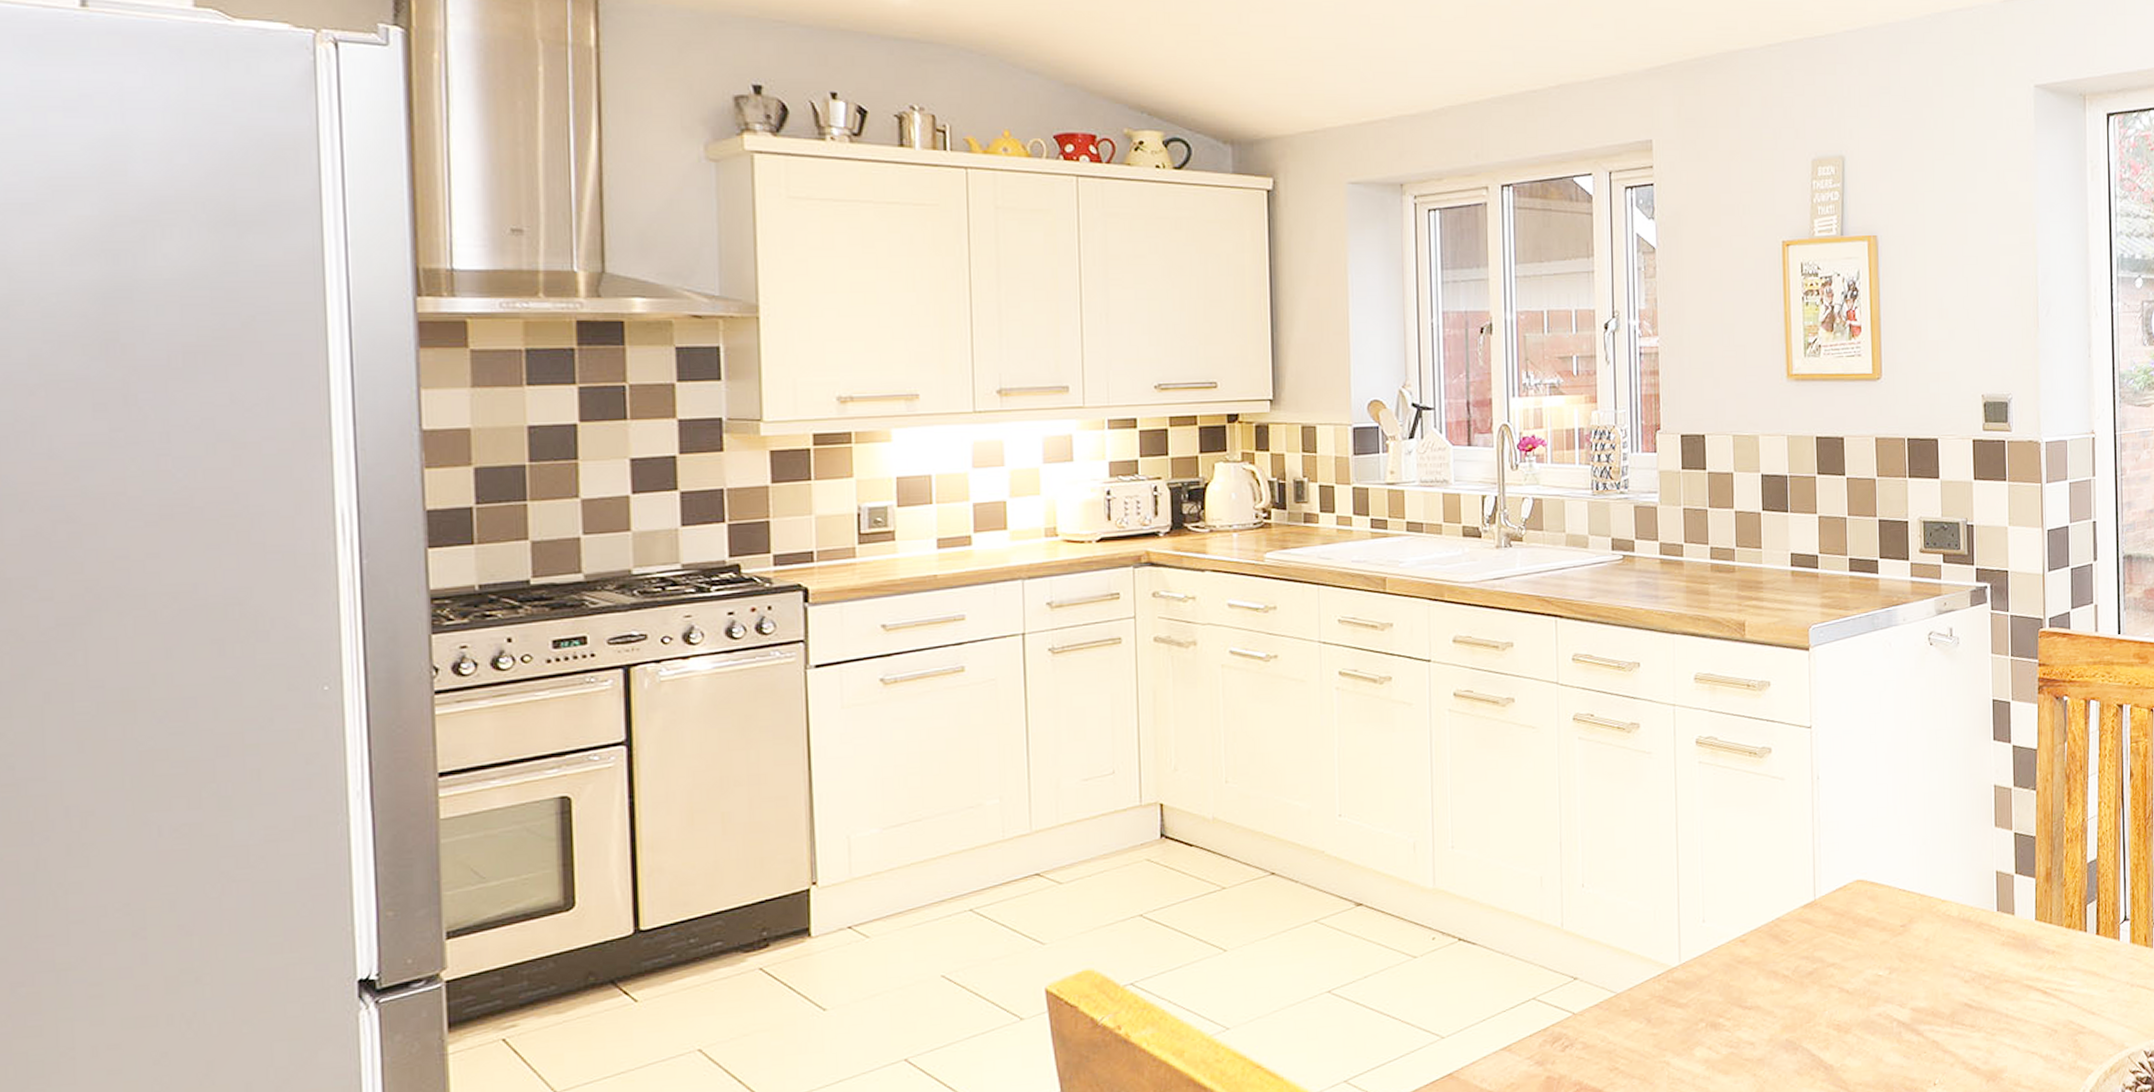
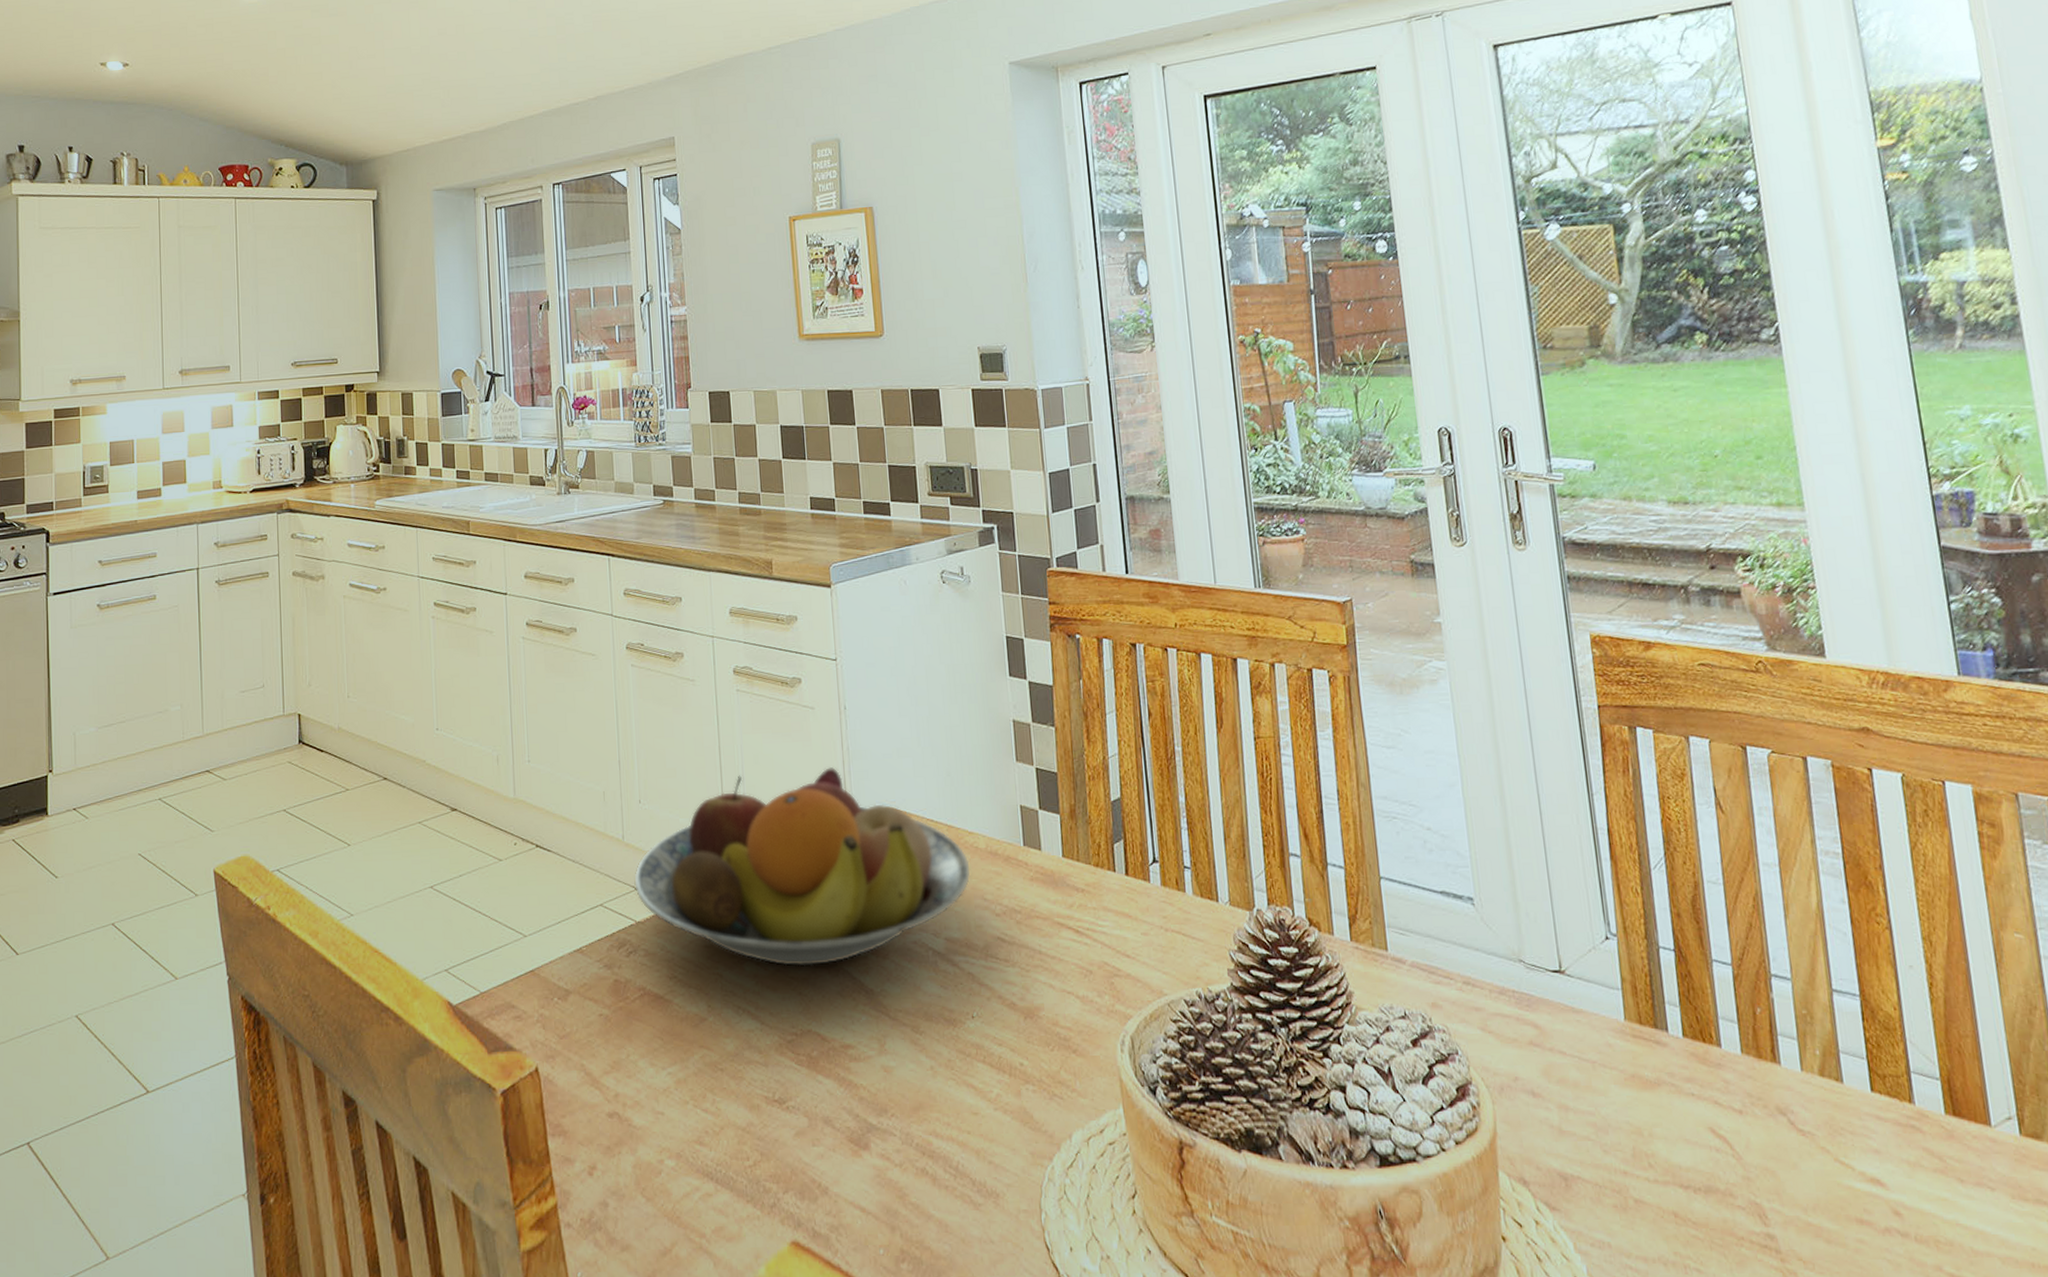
fruit bowl: none [1573,840,1941,1048] -> present [634,767,971,967]

